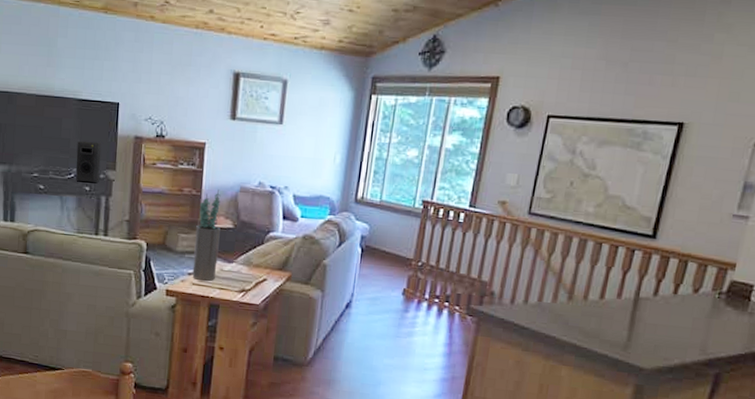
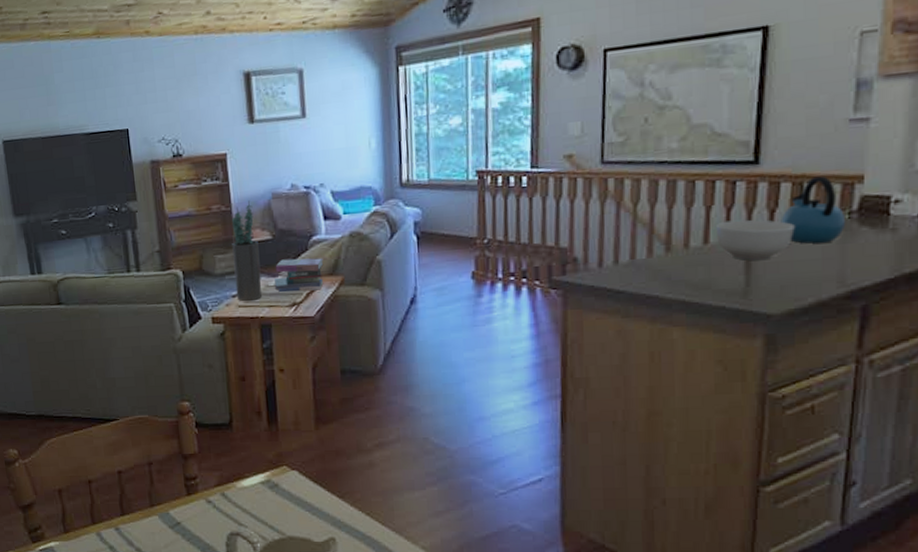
speaker: present [76,141,101,183] -> none [92,175,122,220]
books: none [229,248,276,282] -> present [275,258,324,293]
bowl: none [611,282,675,322] -> present [715,219,795,261]
kettle: none [664,257,716,315] -> present [780,175,846,244]

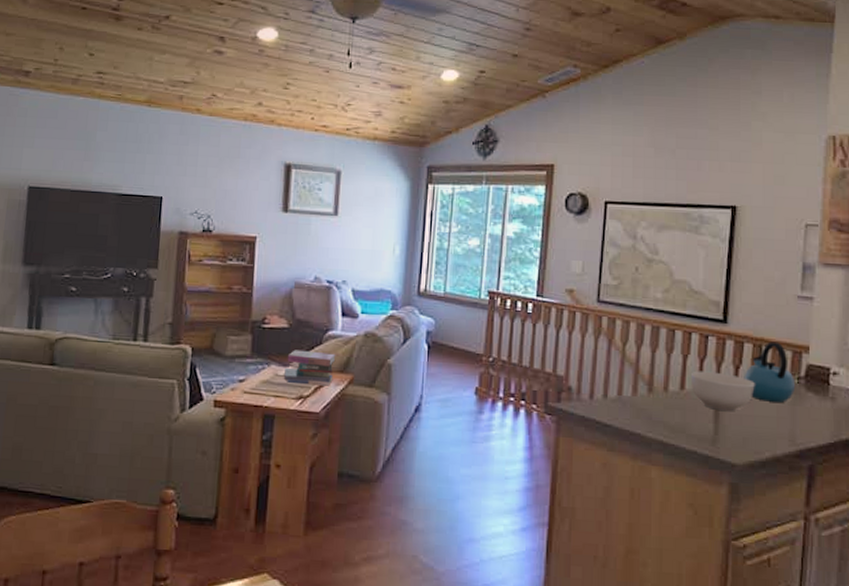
vase: present [231,200,262,302] -> none [243,286,274,389]

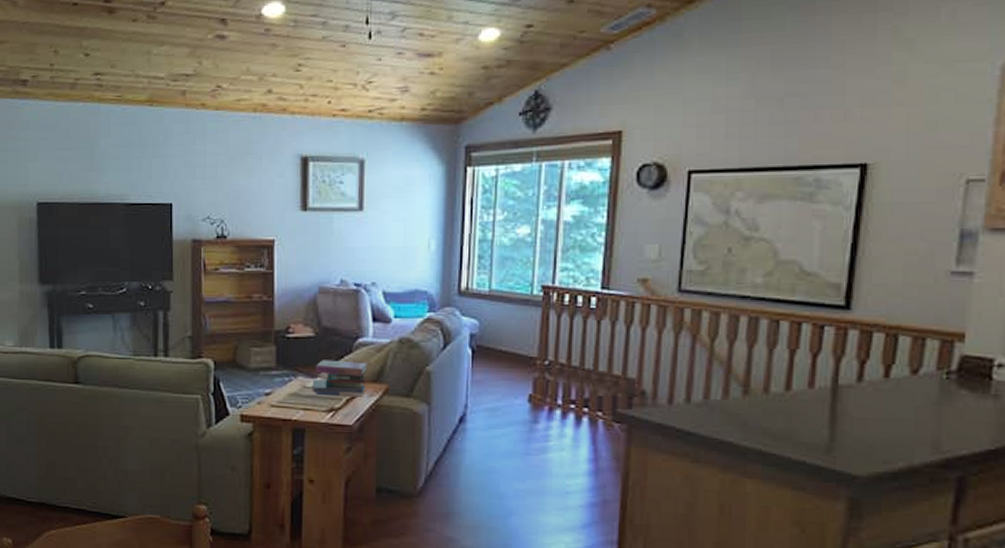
bowl: present [690,370,755,412] -> none [799,368,887,415]
kettle: present [744,341,796,403] -> none [871,329,944,403]

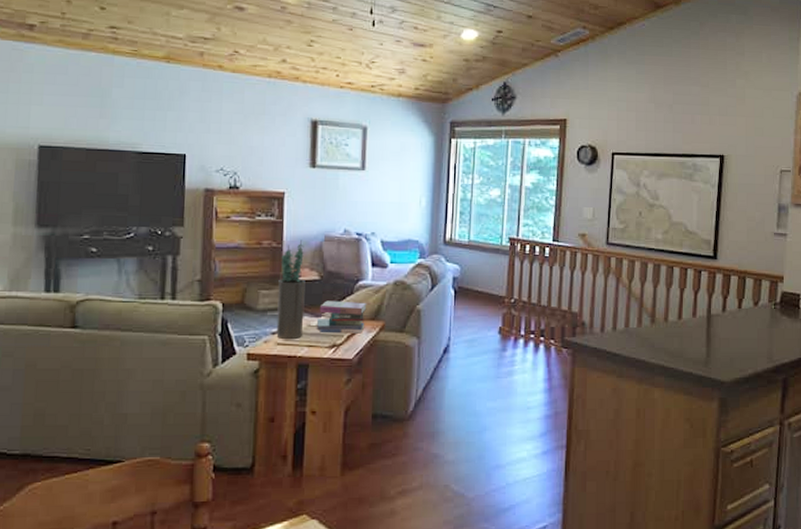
vase: none [270,292,299,402] -> present [276,240,305,340]

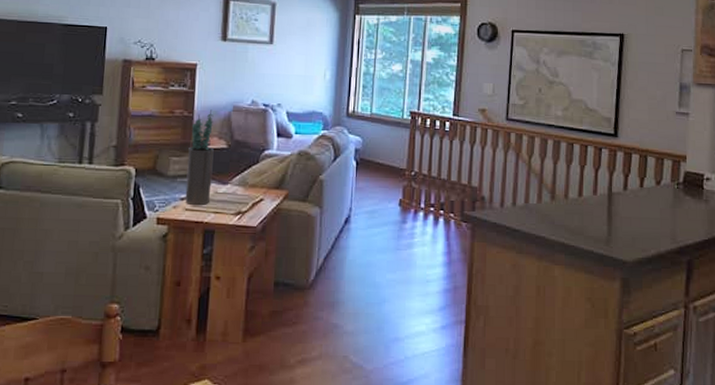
books: present [317,300,367,334] -> none [224,169,272,202]

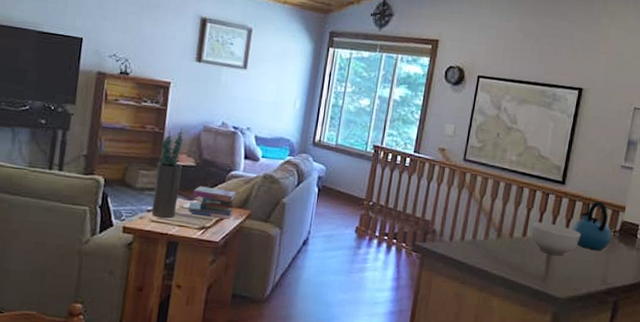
books: none [224,169,272,202] -> present [189,186,237,220]
bowl: none [587,179,642,215] -> present [531,221,581,256]
kettle: none [632,152,676,206] -> present [573,201,612,251]

